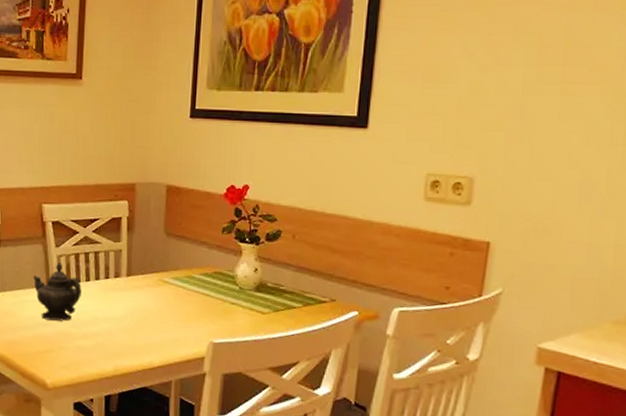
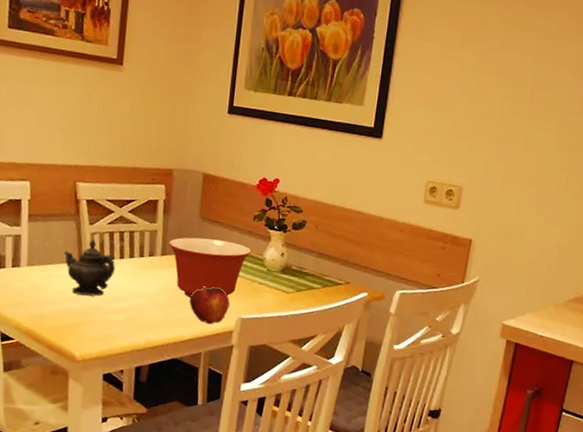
mixing bowl: none [134,255,221,321] -> present [169,237,252,297]
fruit: none [157,307,200,350] -> present [189,285,230,325]

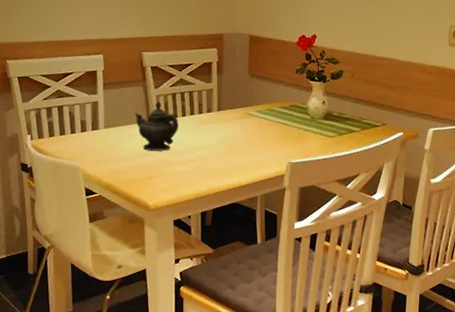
mixing bowl: present [169,237,252,297] -> none [223,93,296,147]
fruit: present [189,285,230,325] -> none [244,135,280,170]

